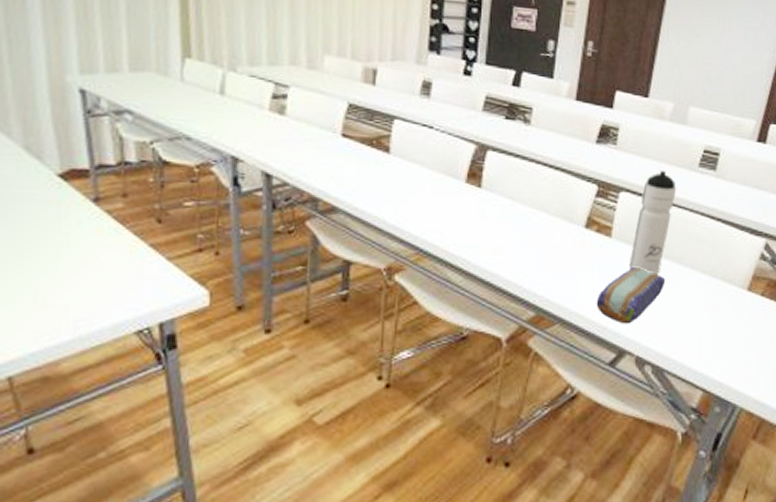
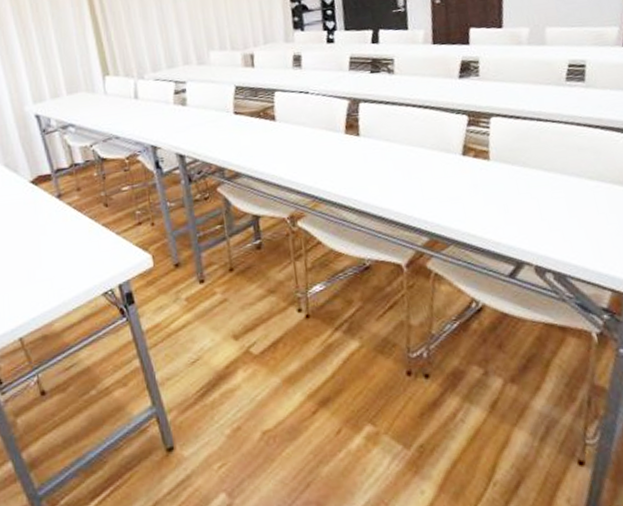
pencil case: present [596,266,666,324] -> none [485,183,553,238]
water bottle: present [629,170,677,274] -> none [511,90,548,188]

